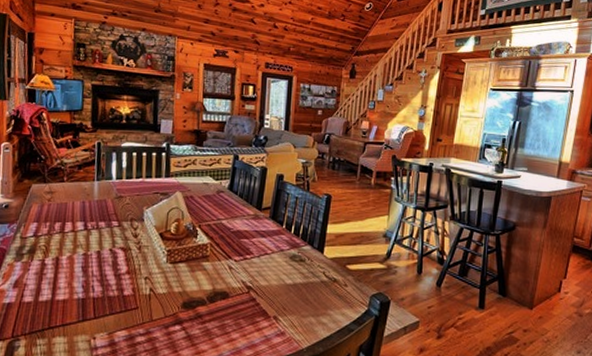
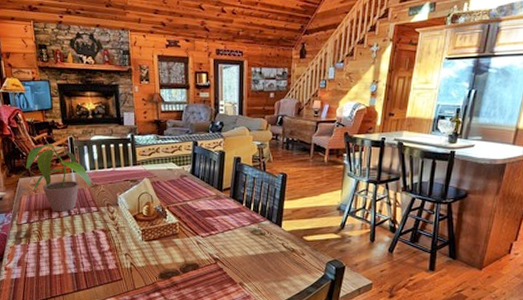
potted plant: none [43,147,116,226] -> present [26,144,92,212]

